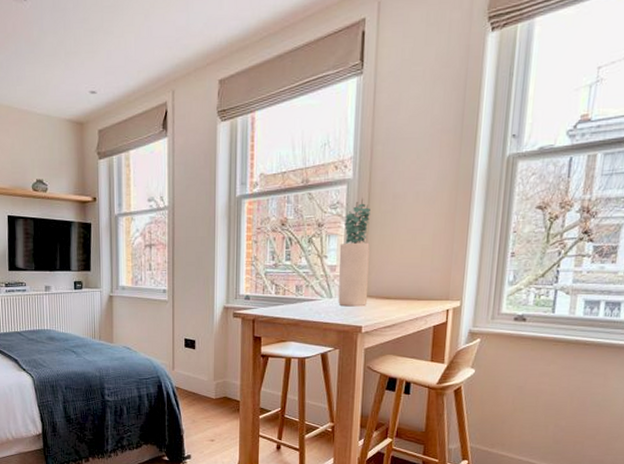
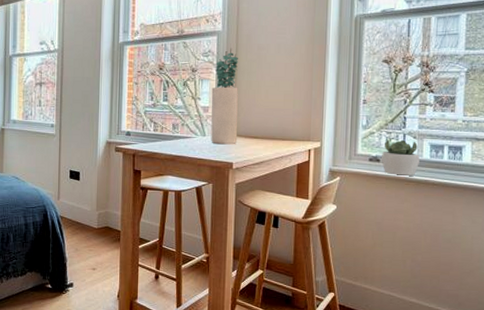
succulent plant: none [528,296,572,337] -> present [382,139,420,177]

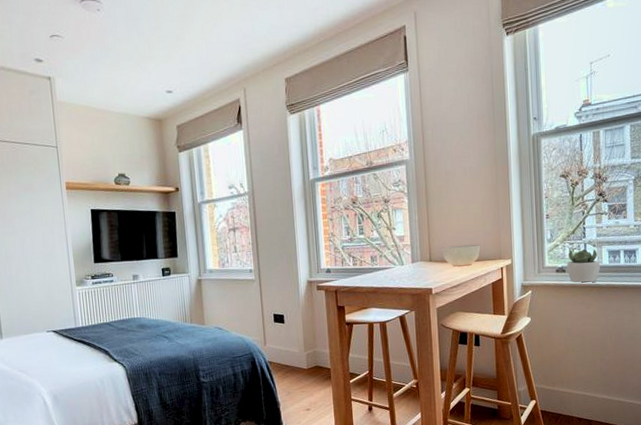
vase: present [211,48,238,145] -> none [405,176,435,272]
bowl: none [246,122,289,144] -> present [441,244,481,267]

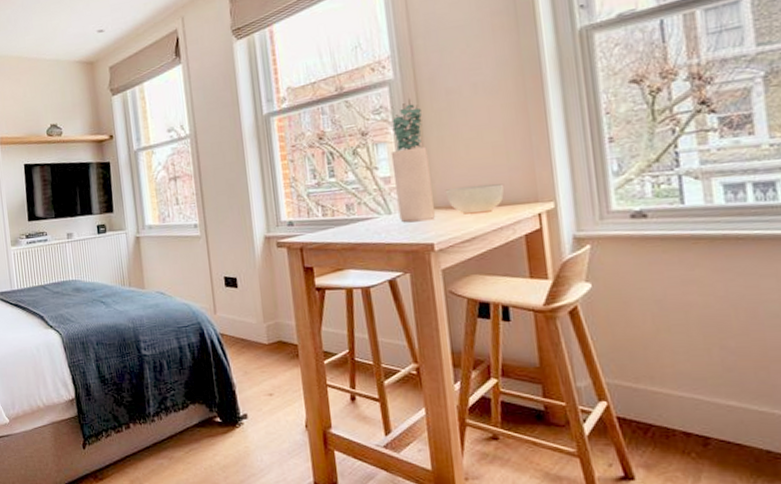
vase: none [405,176,435,272] -> present [390,98,436,223]
succulent plant: present [567,249,600,283] -> none [649,182,710,233]

